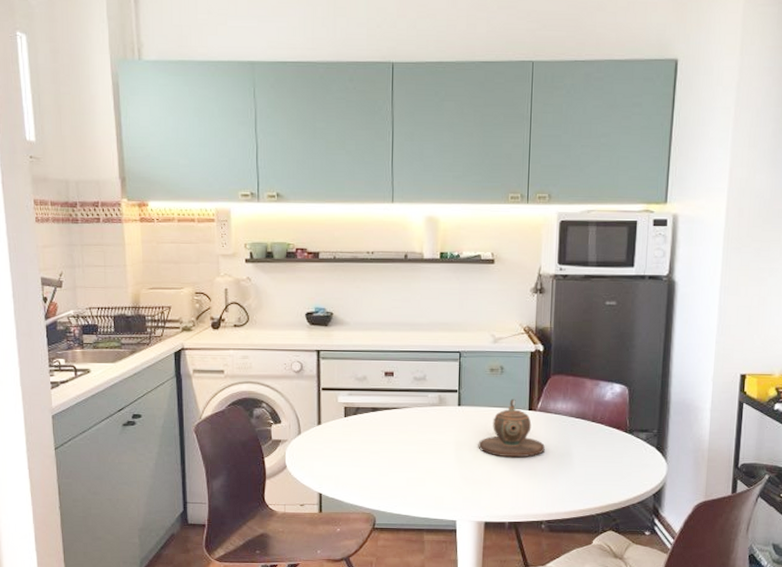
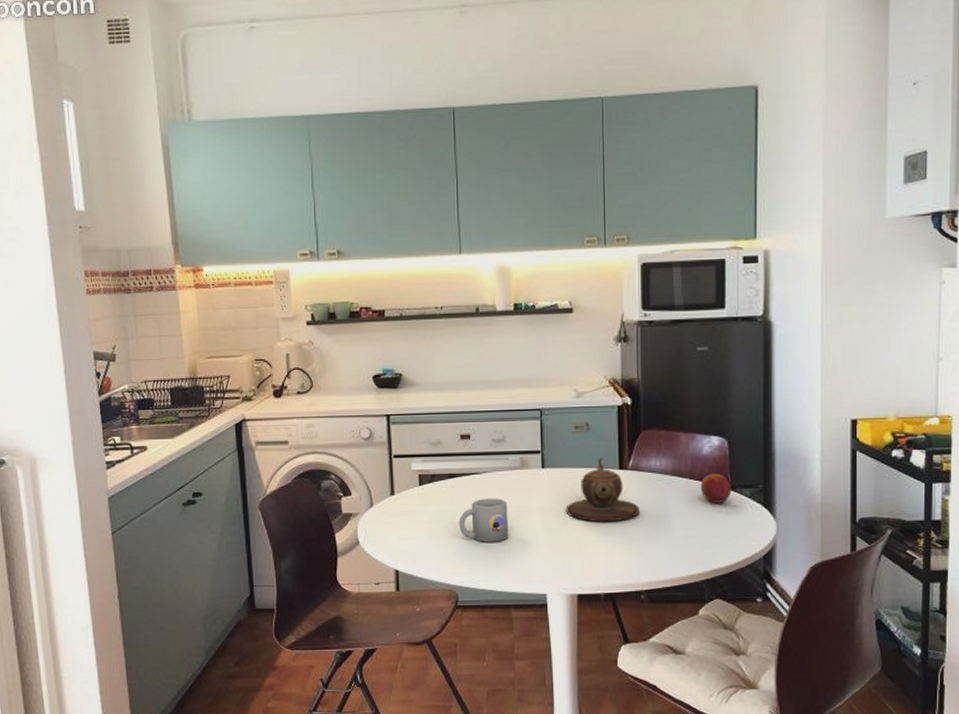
mug: none [379,431,425,472] -> present [459,498,509,542]
fruit: none [601,418,629,445] -> present [700,474,732,503]

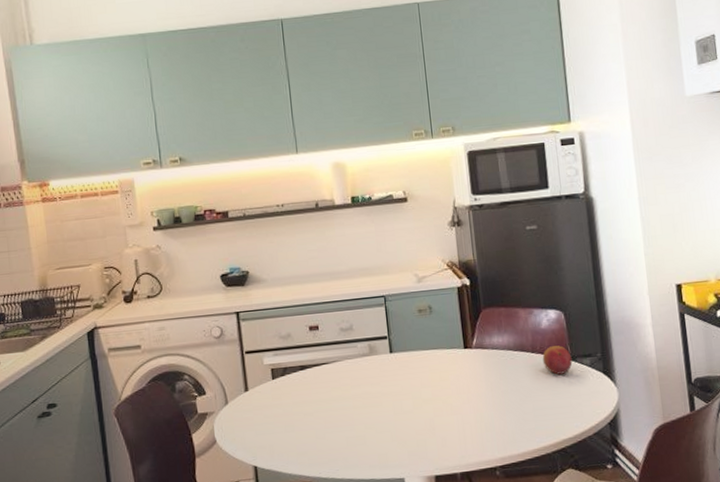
mug: present [459,498,509,542] -> none [313,386,363,432]
teapot: present [566,457,639,522] -> none [416,338,487,402]

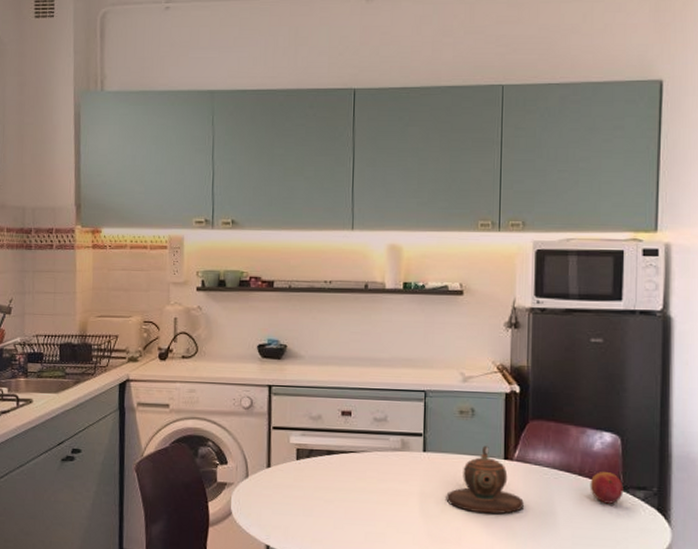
teapot: none [416,338,487,402] -> present [446,445,524,514]

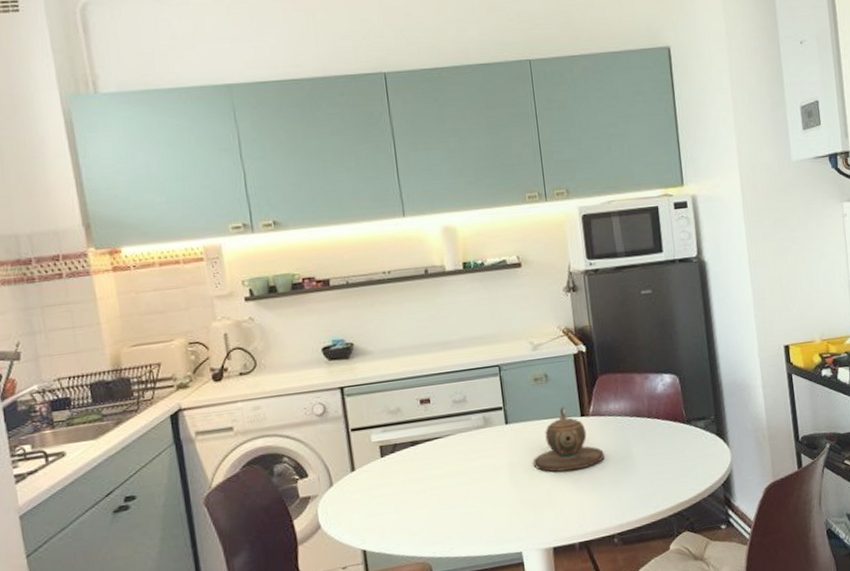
fruit: present [590,472,624,504] -> none [658,409,687,439]

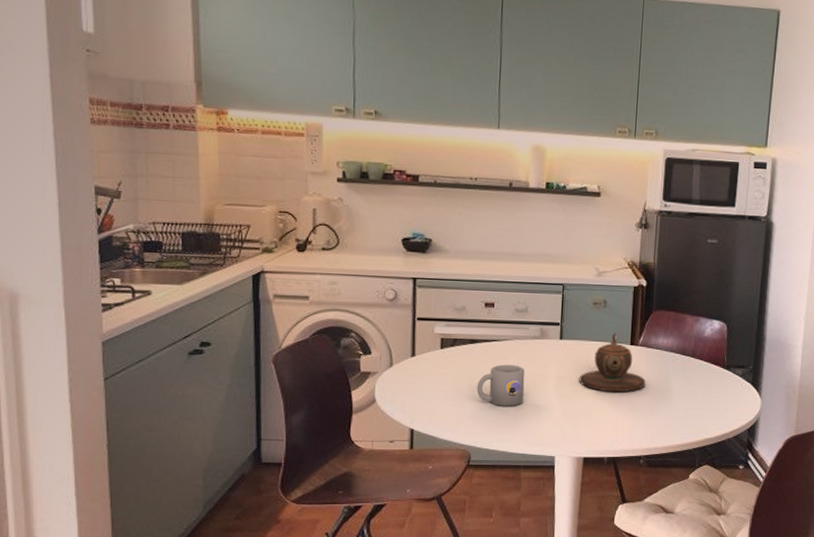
mug: none [426,460,479,508] -> present [476,364,525,406]

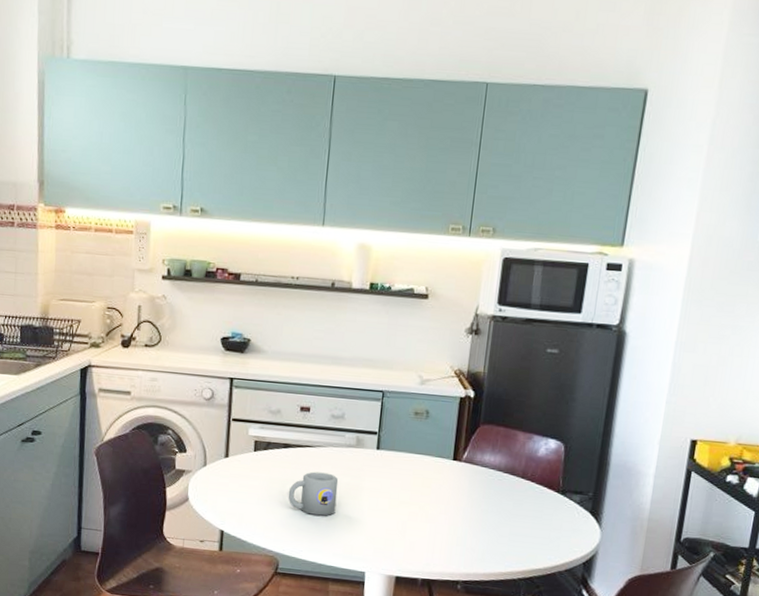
teapot: present [579,333,645,393] -> none [395,446,468,511]

